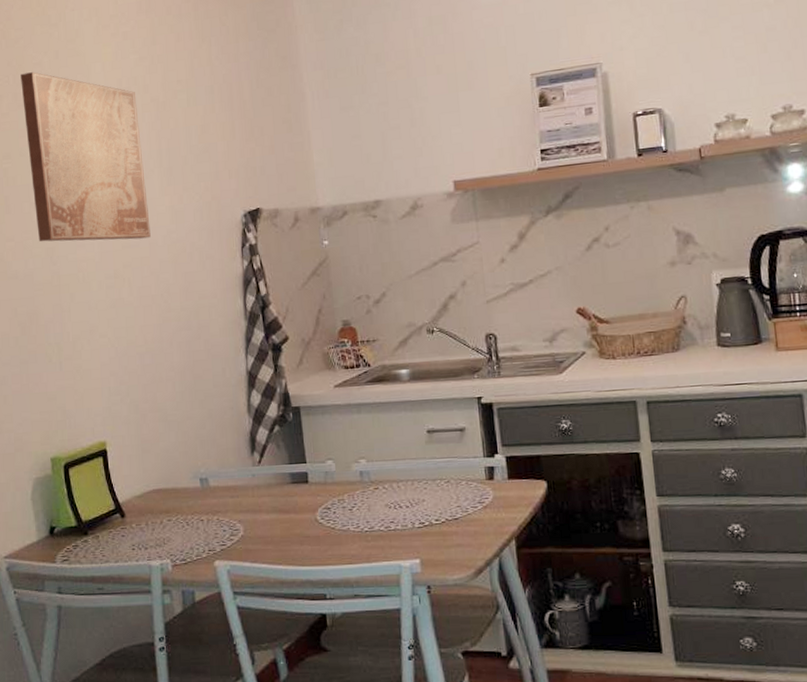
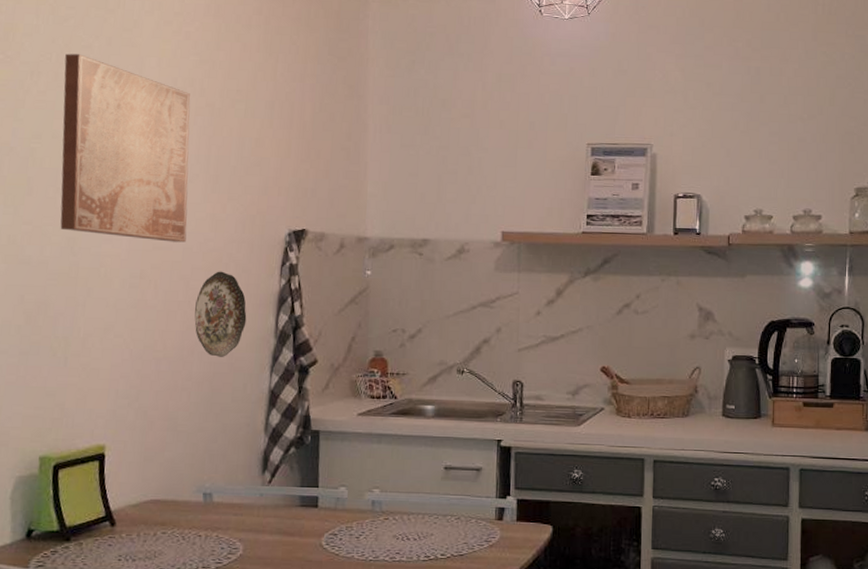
decorative plate: none [168,260,217,345] -> present [194,271,247,357]

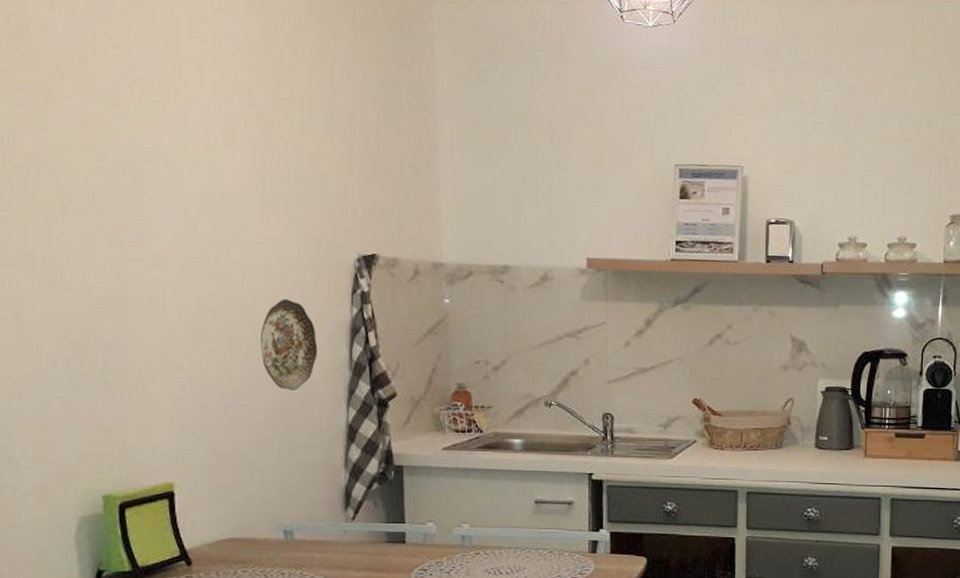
wall art: present [60,53,191,243] -> none [90,53,245,268]

